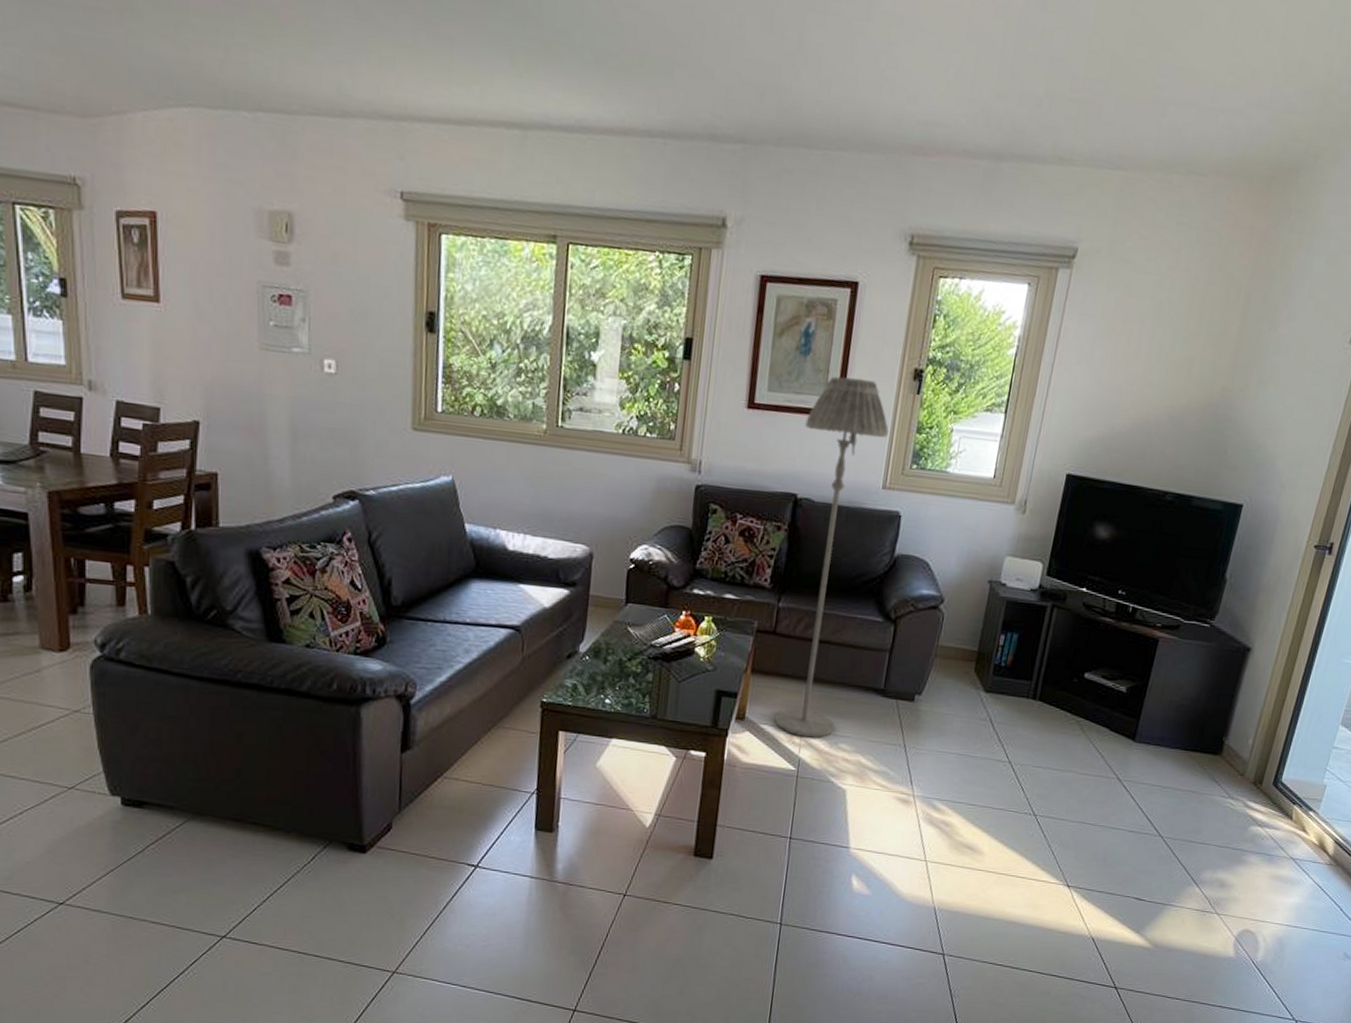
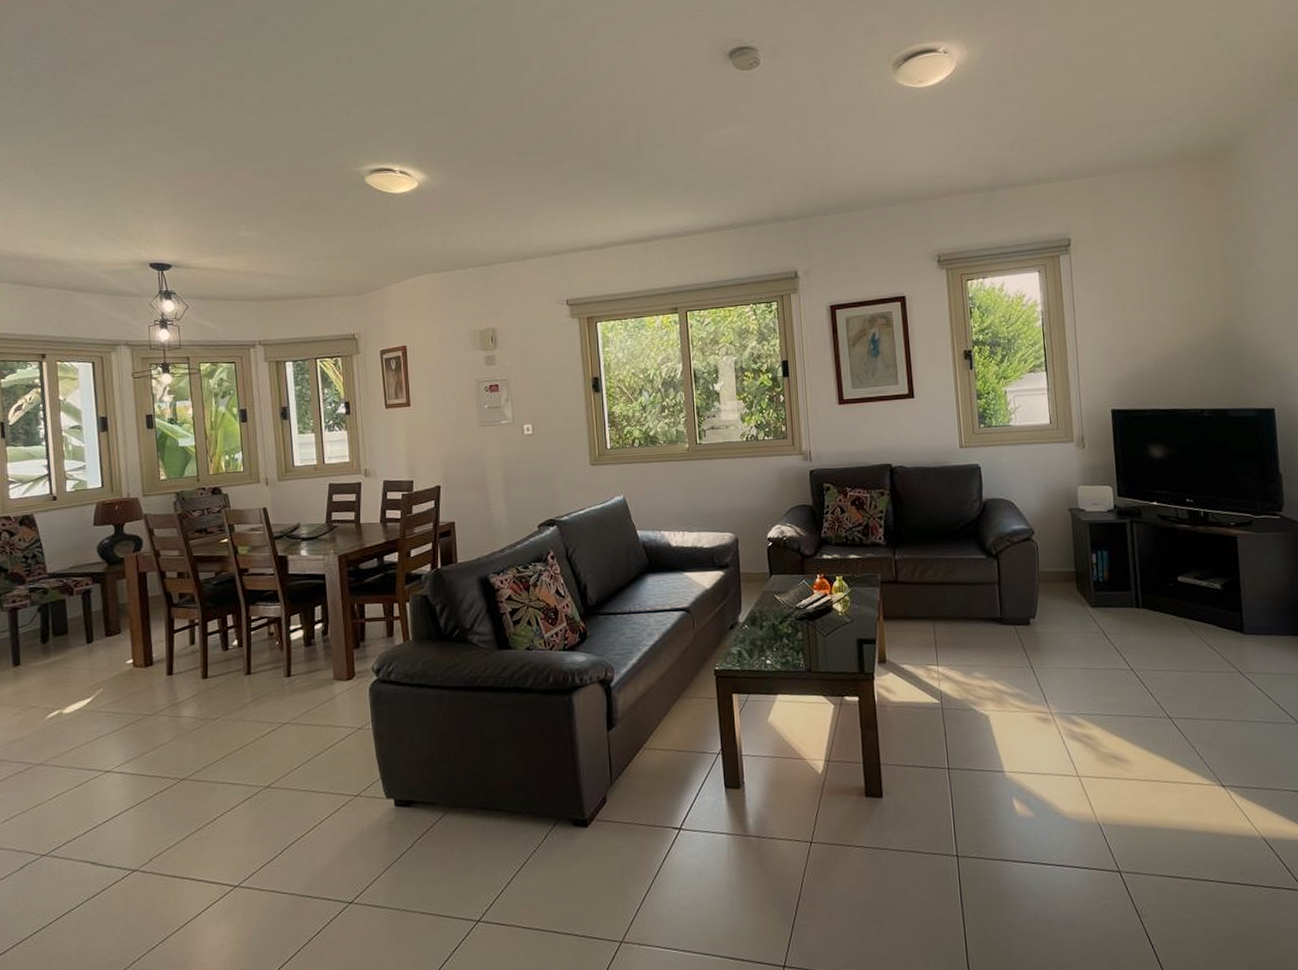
floor lamp: present [774,376,889,738] -> none [886,366,965,671]

